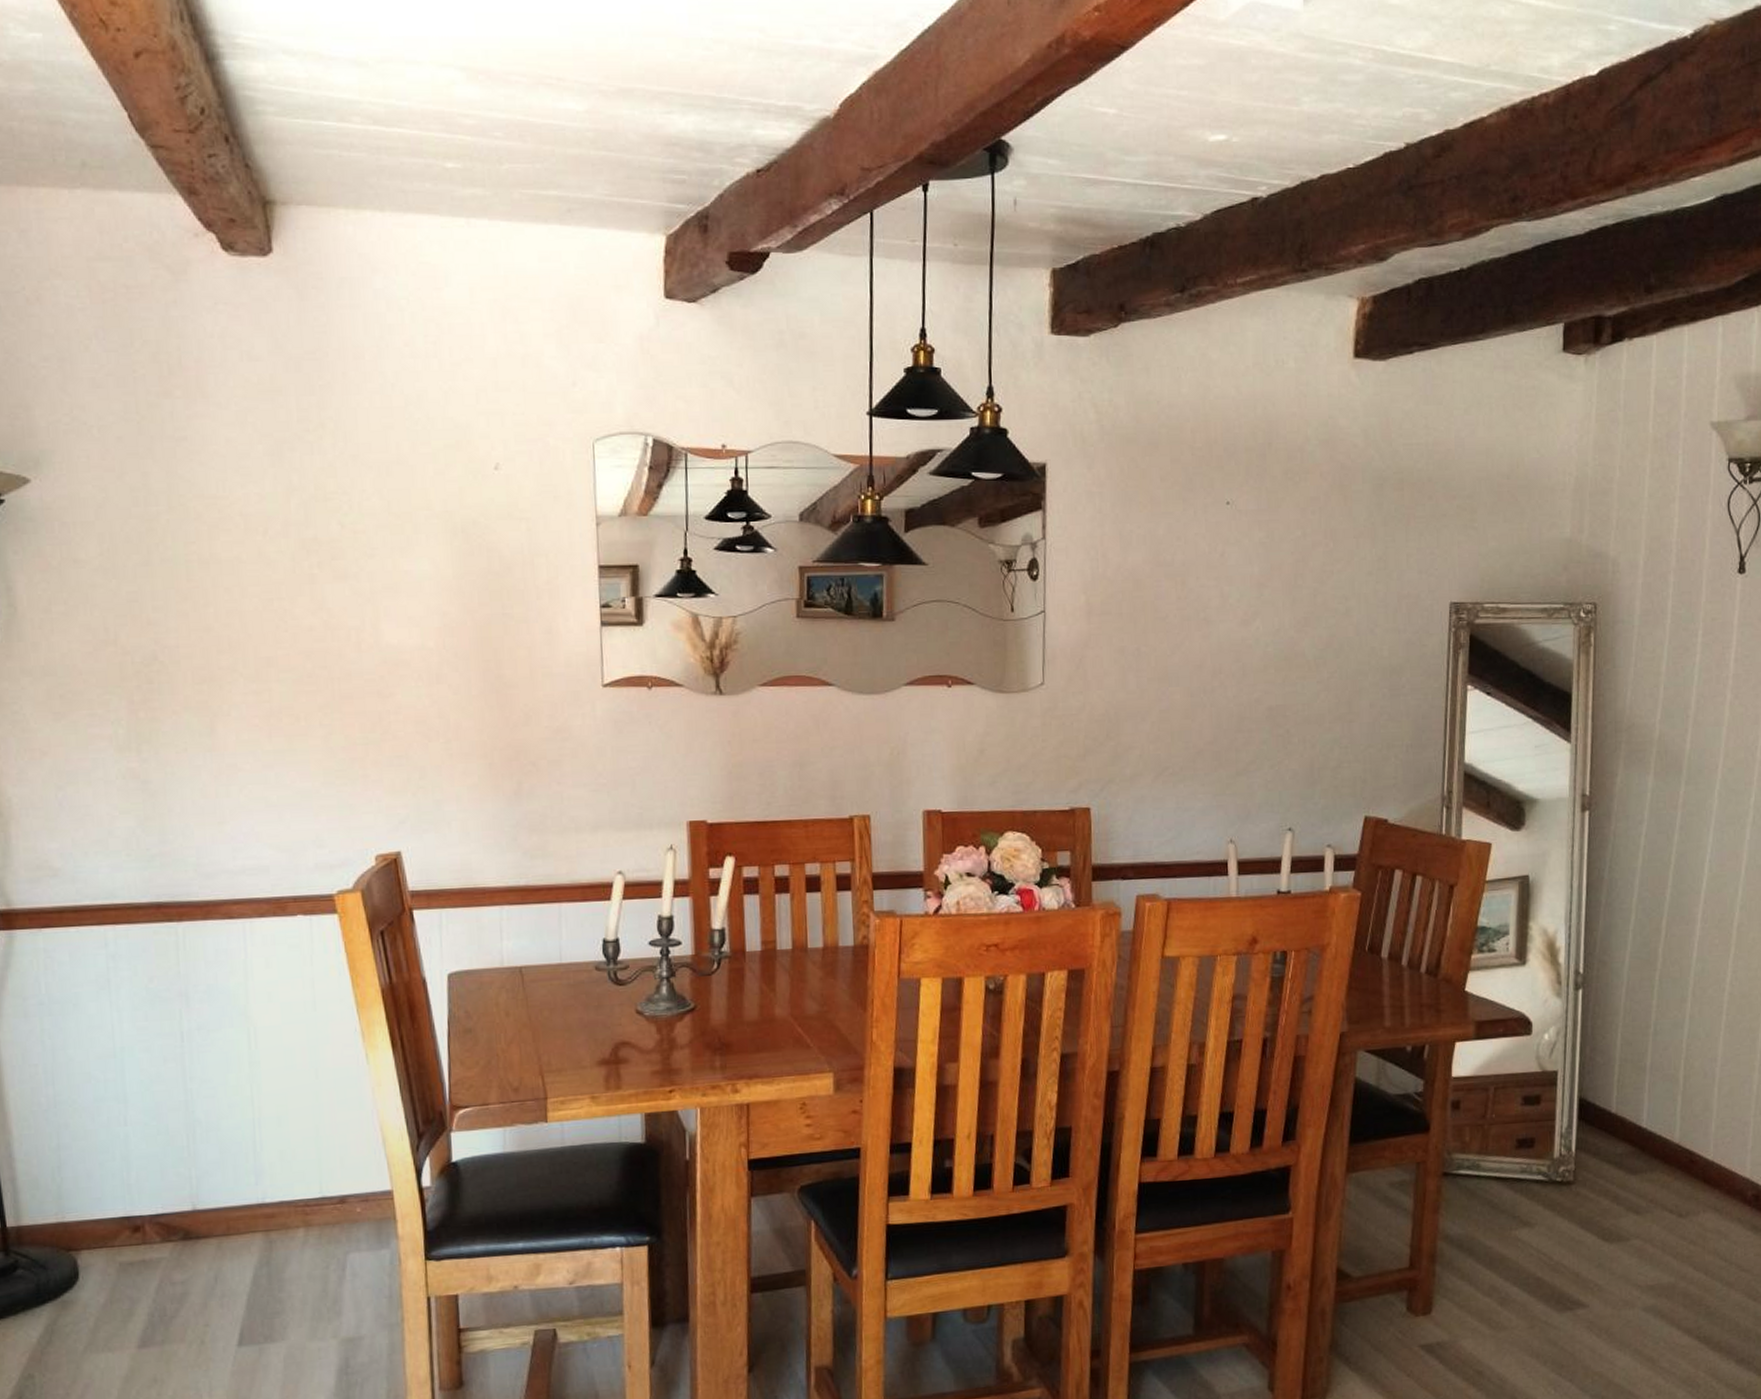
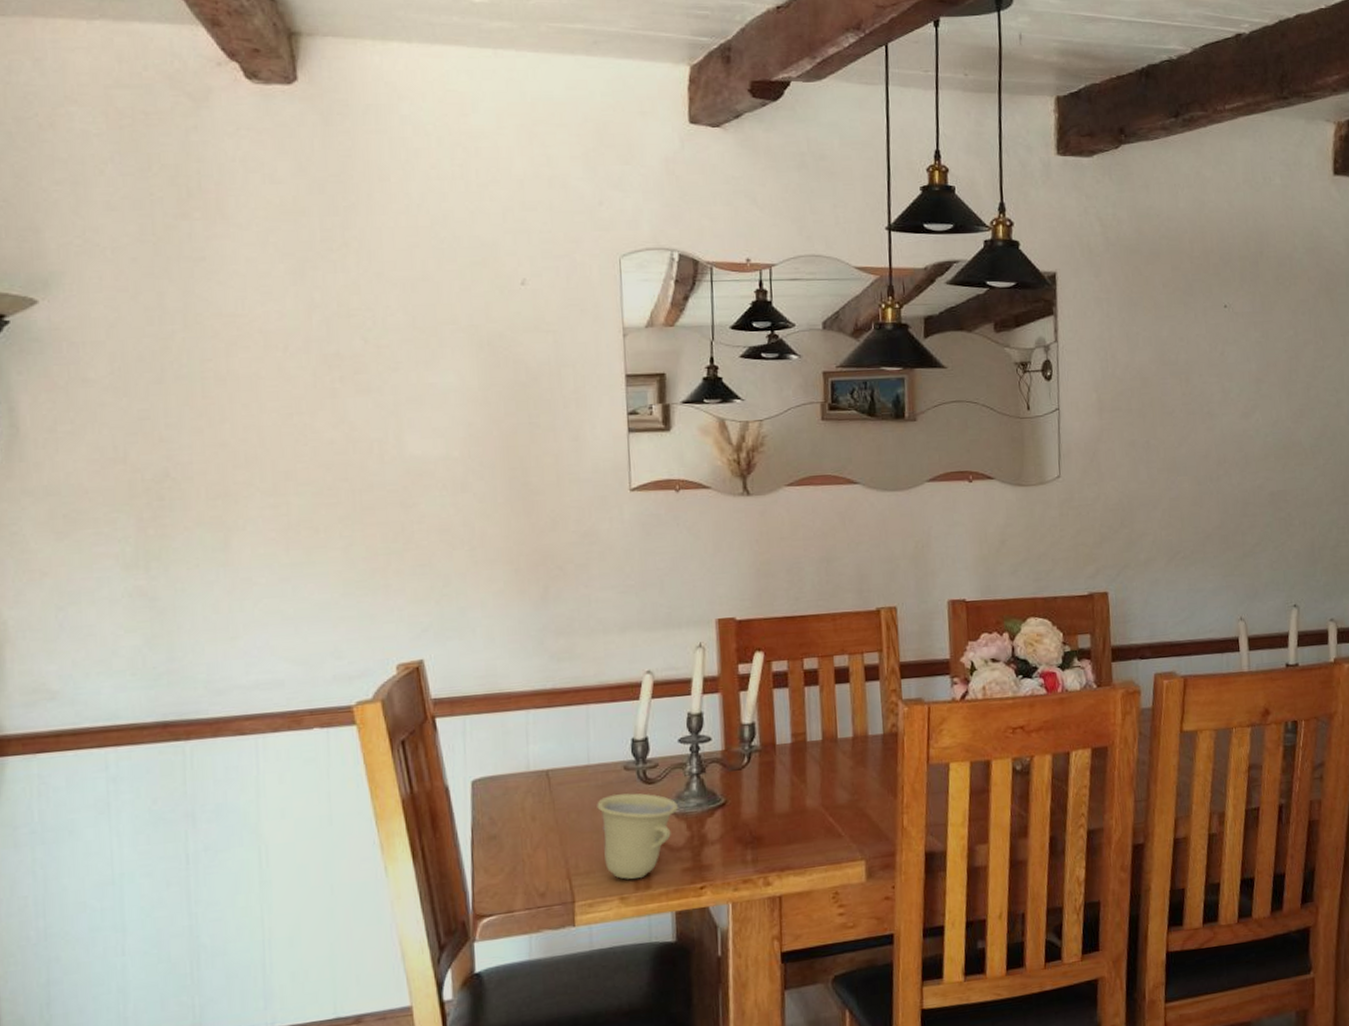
cup: none [569,993,648,1079] -> present [597,793,678,879]

